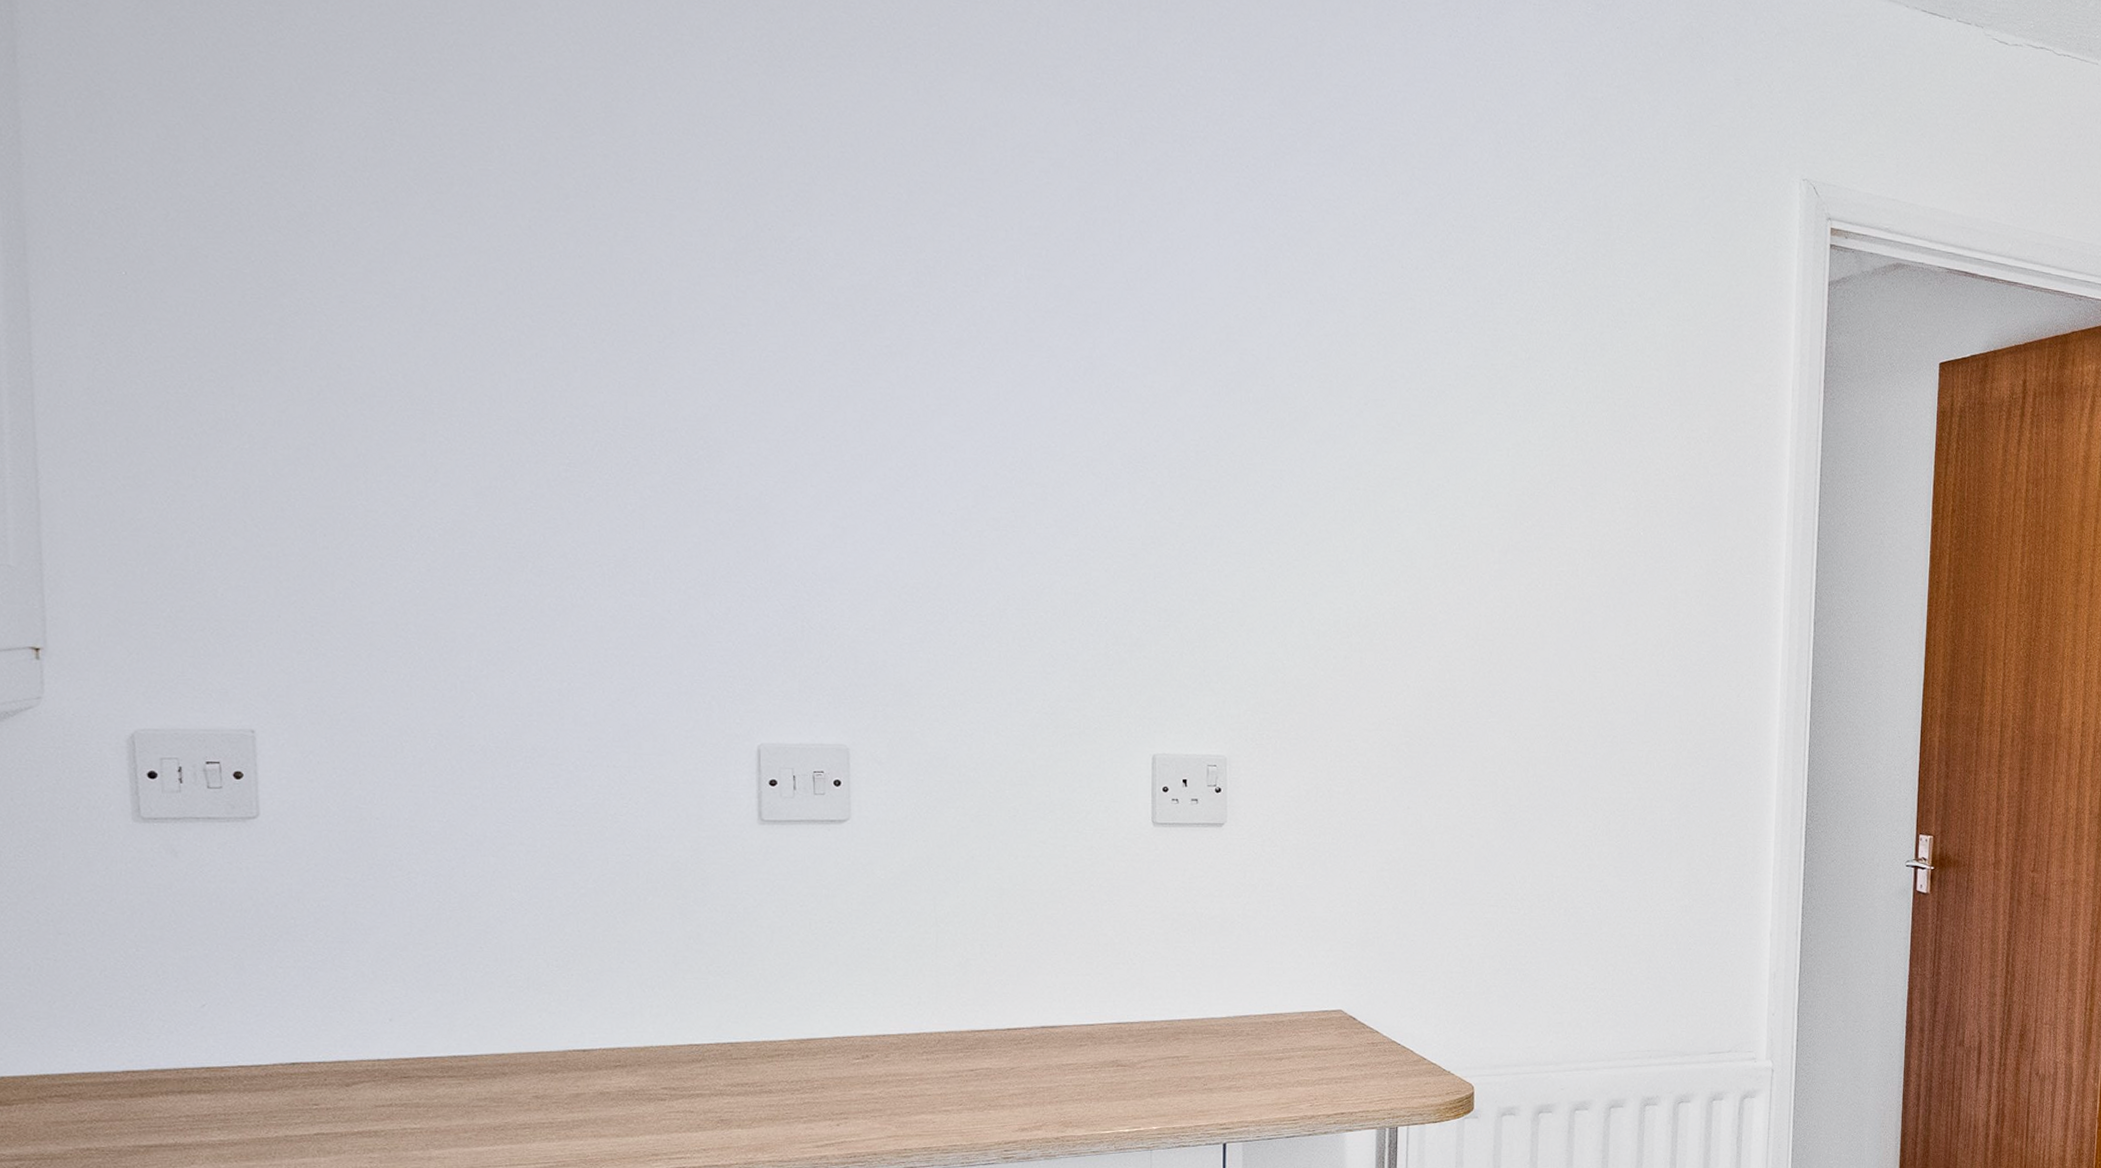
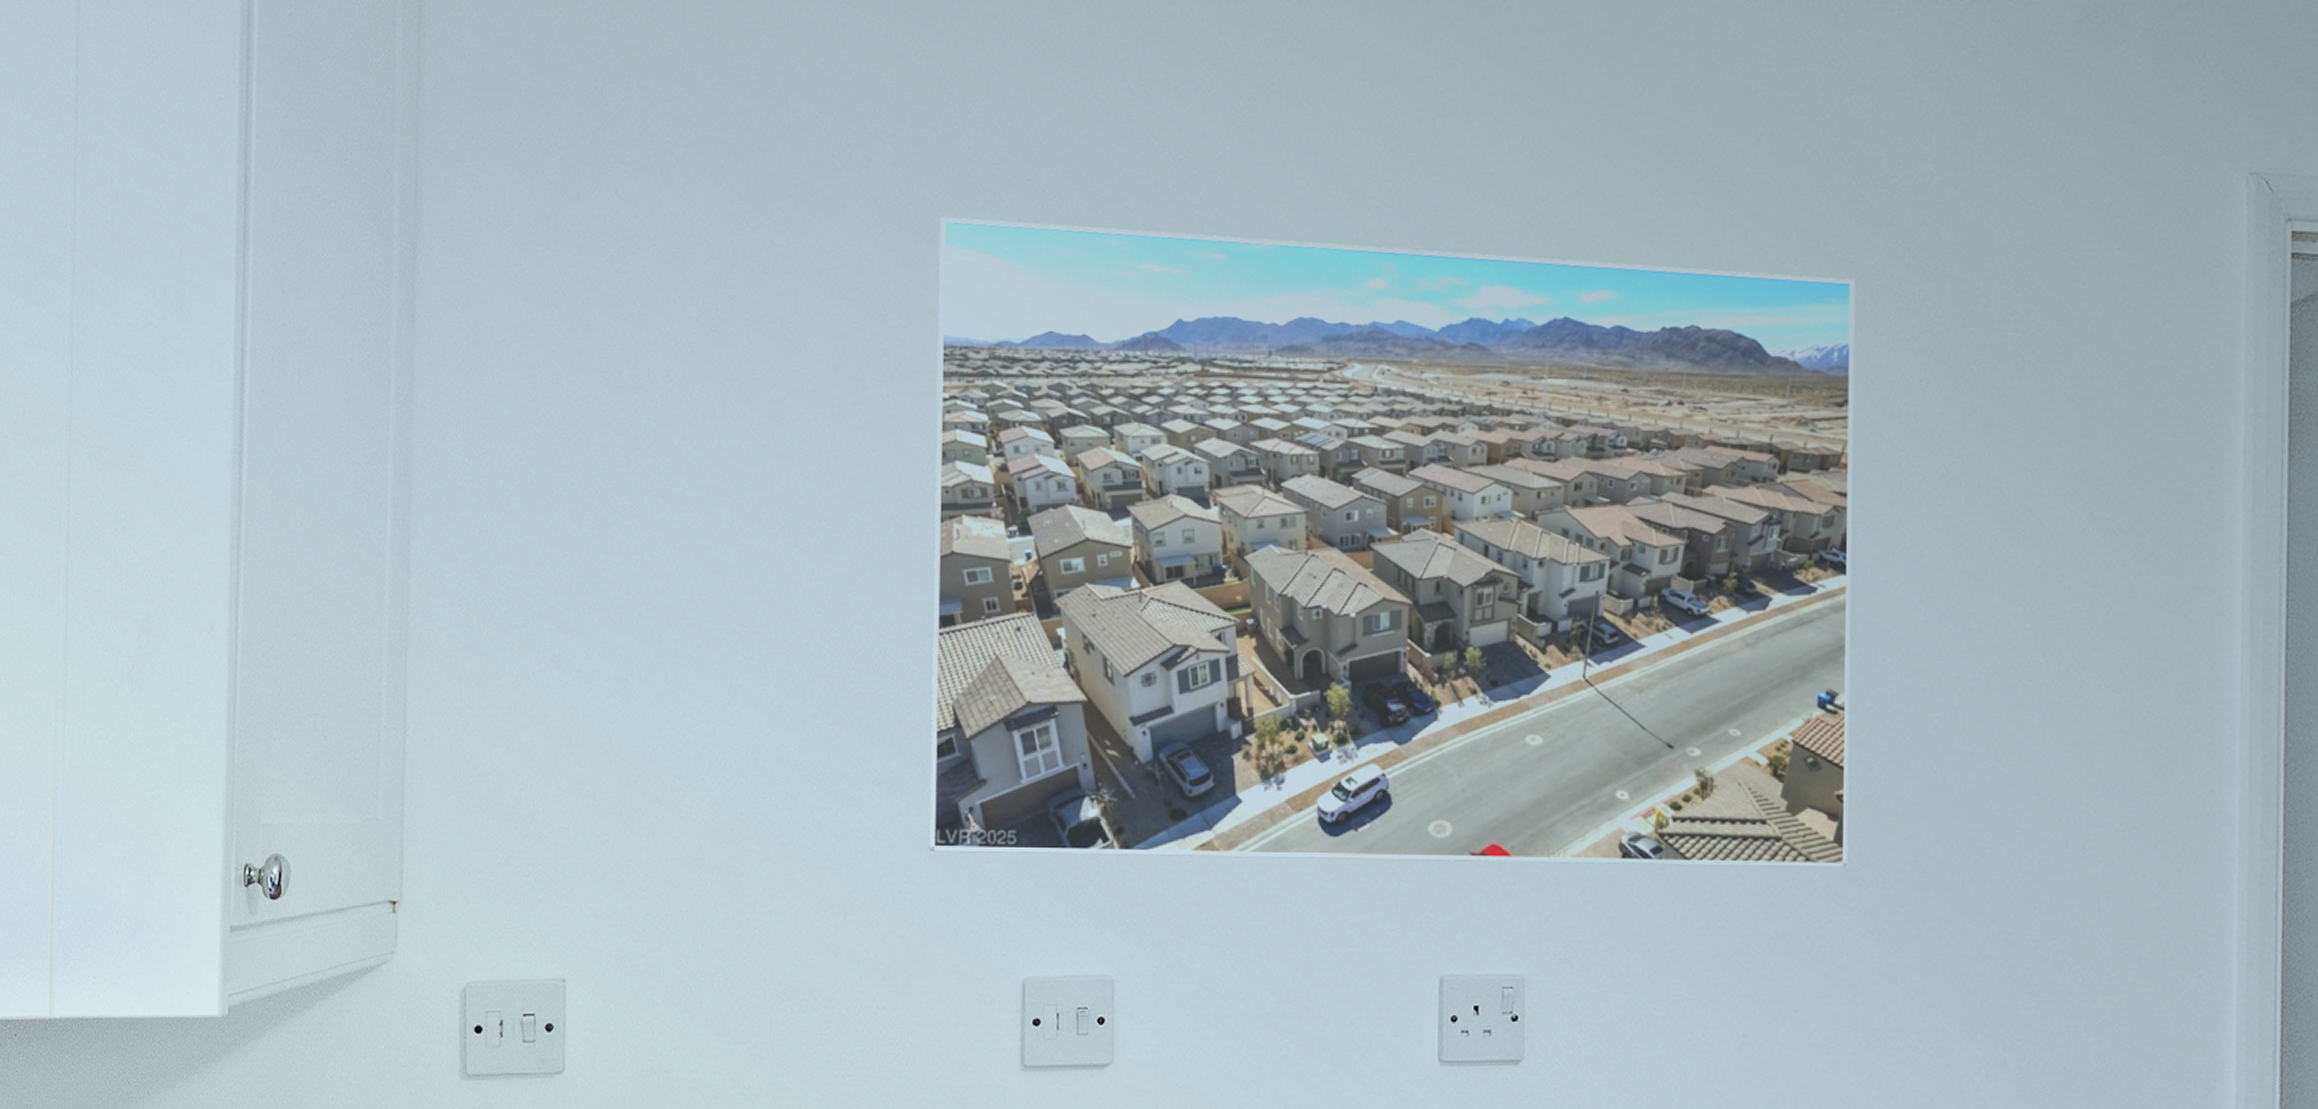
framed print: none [643,44,1502,682] -> present [929,216,1855,867]

